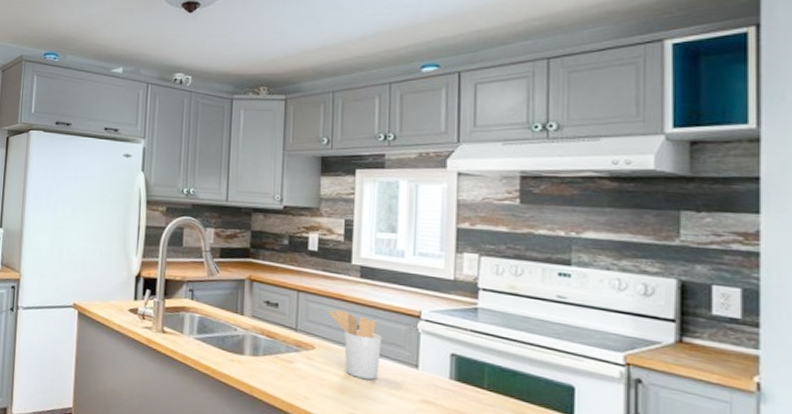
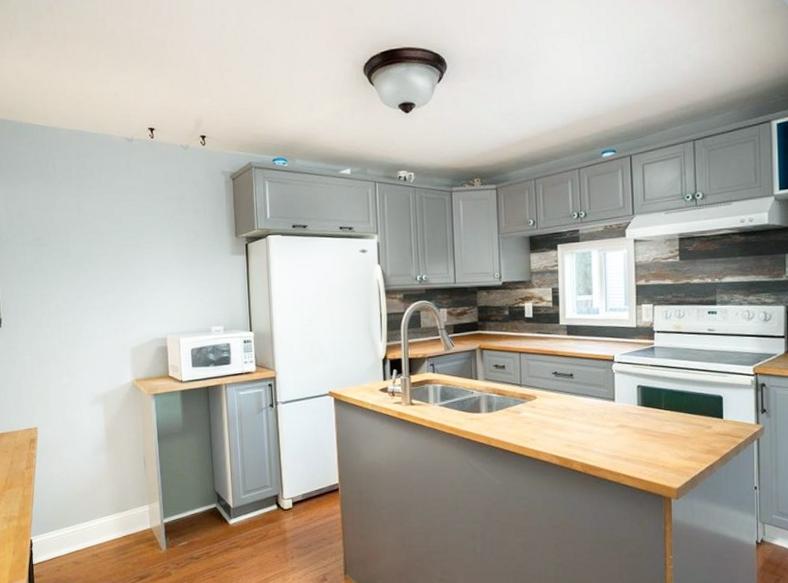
utensil holder: present [329,310,382,380] -> none [545,363,587,416]

